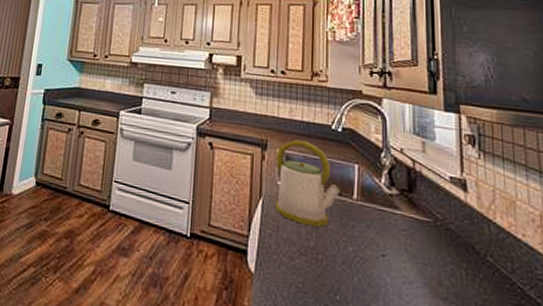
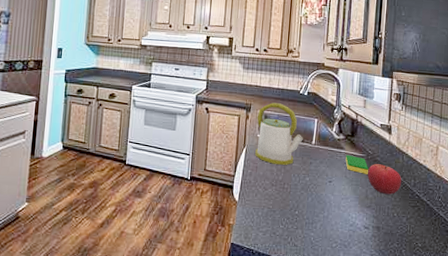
dish sponge: none [403,217,439,249] -> present [345,154,368,174]
fruit: none [438,234,493,283] -> present [368,164,402,195]

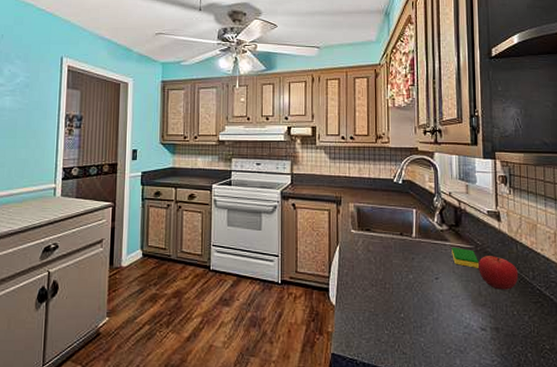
kettle: present [255,102,303,165] -> none [349,194,402,262]

